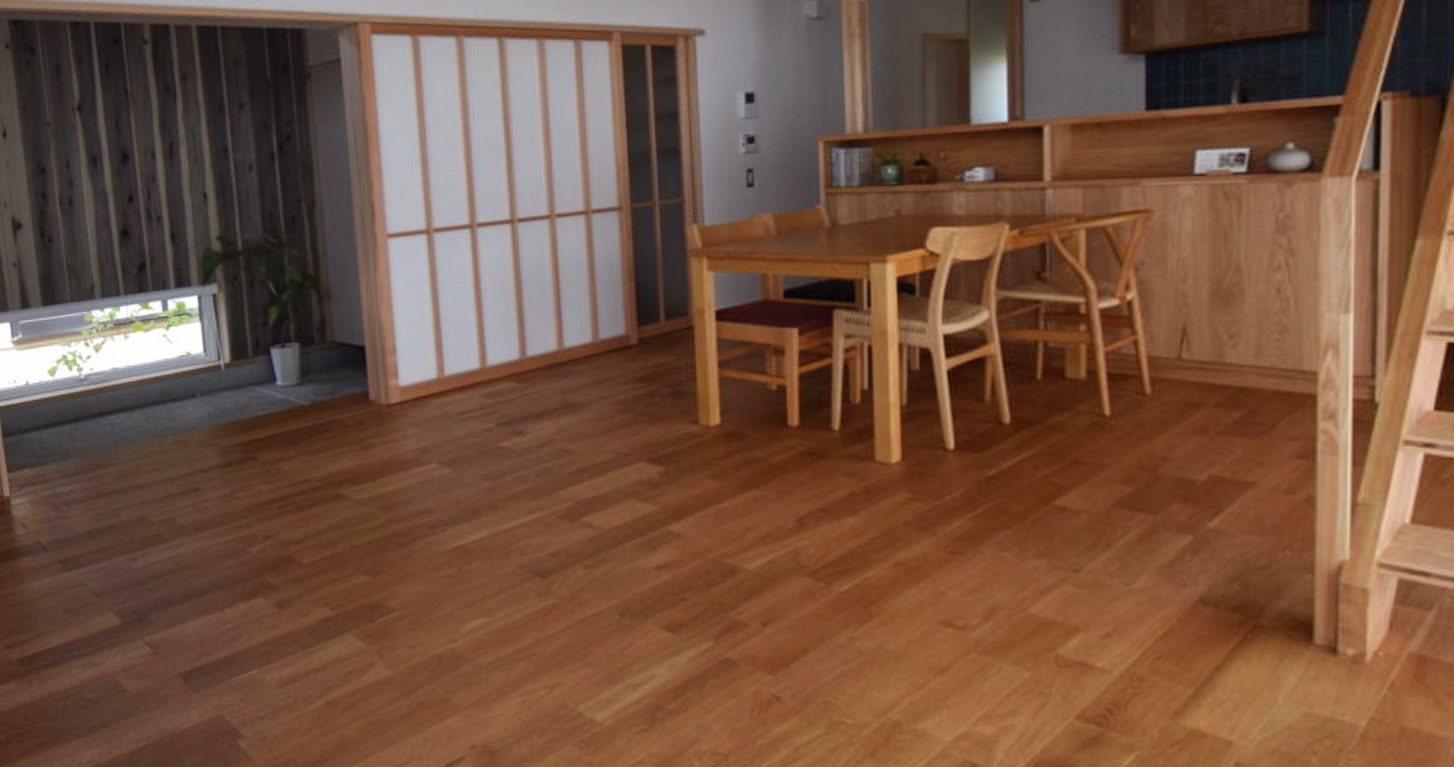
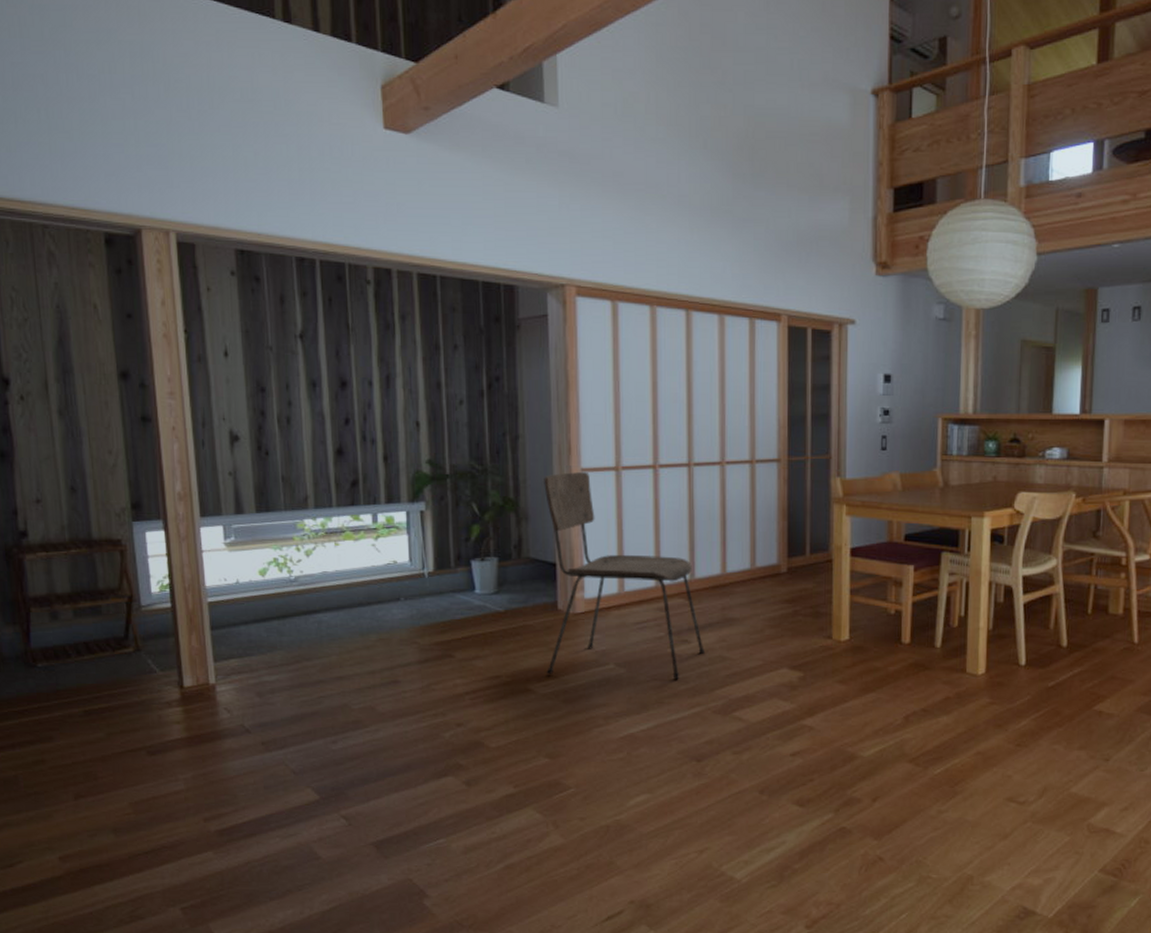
dining chair: none [346,237,543,478] -> present [544,471,705,679]

